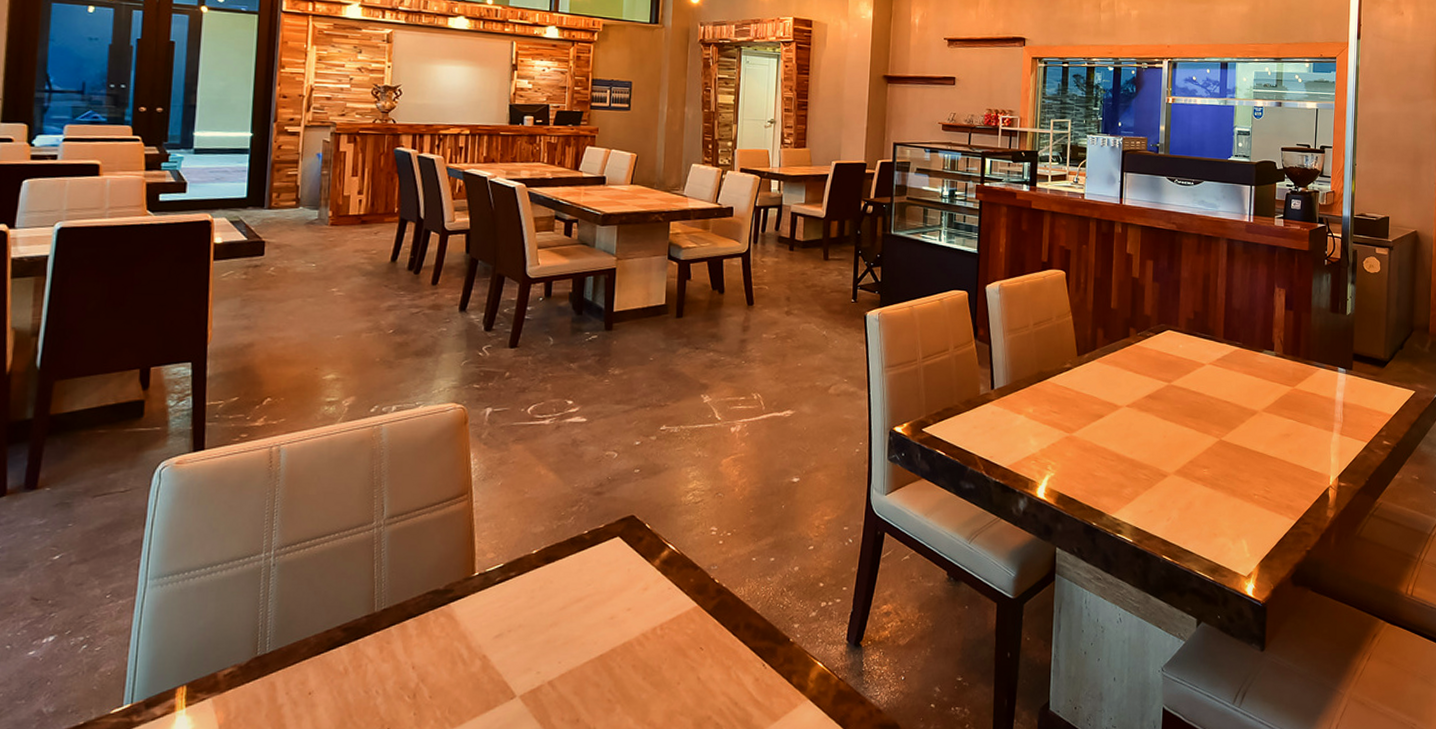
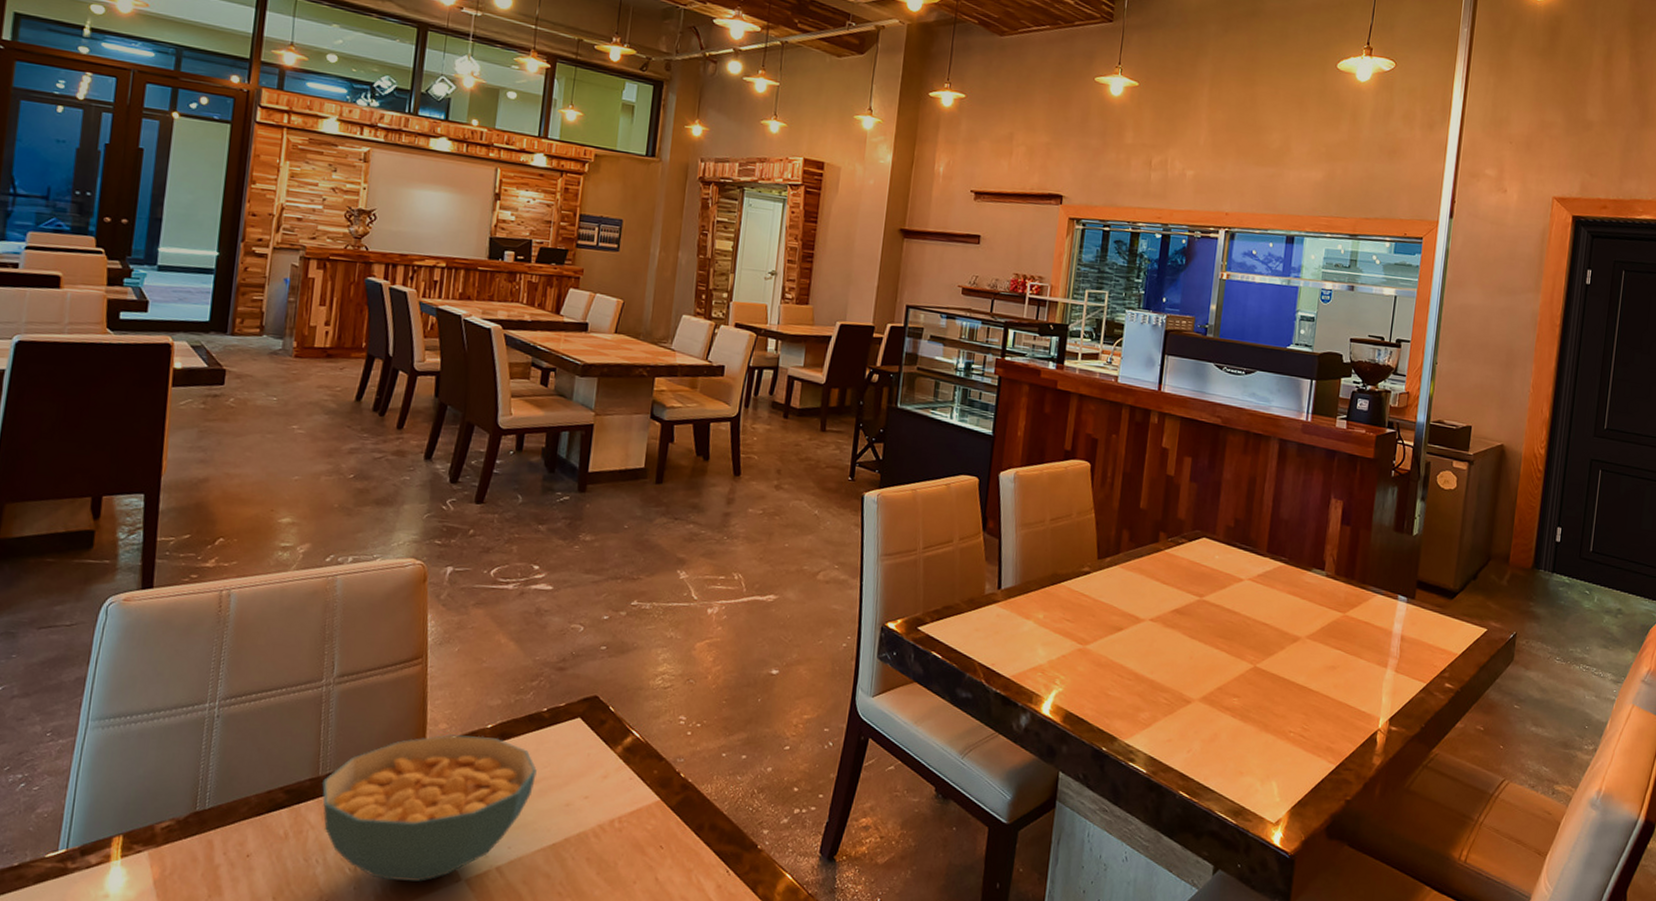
cereal bowl: none [378,561,581,704] -> present [322,734,537,882]

